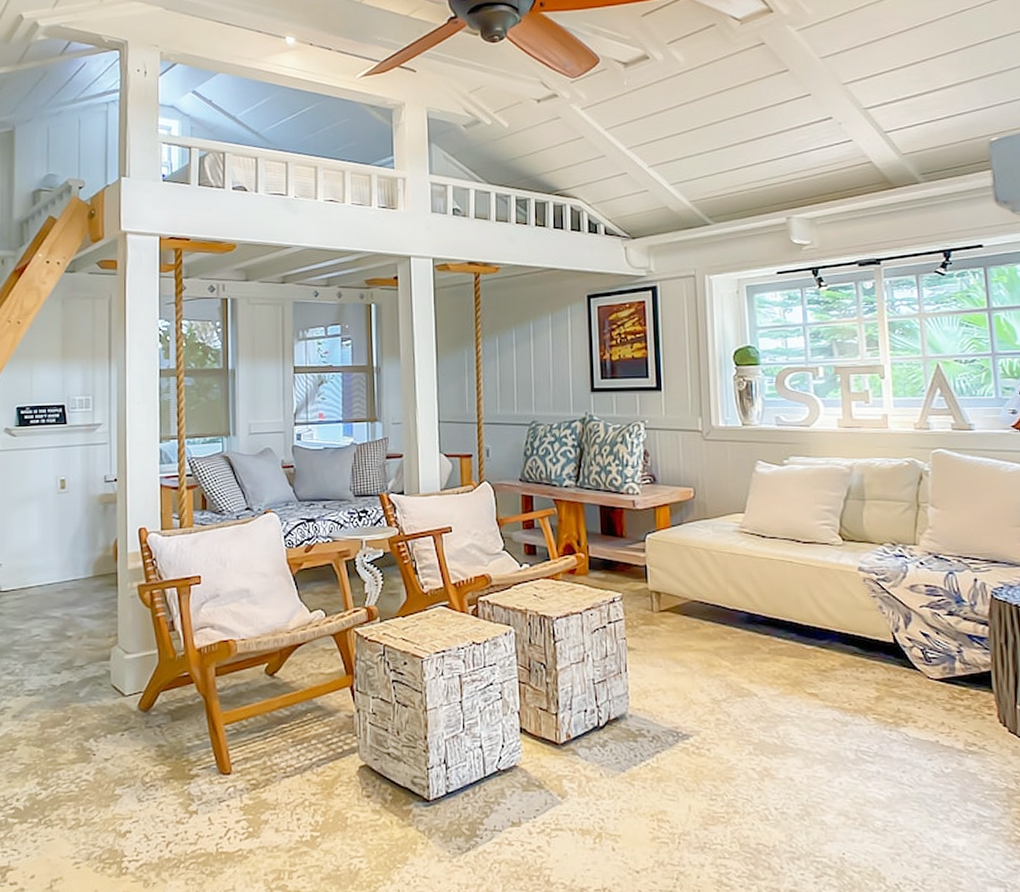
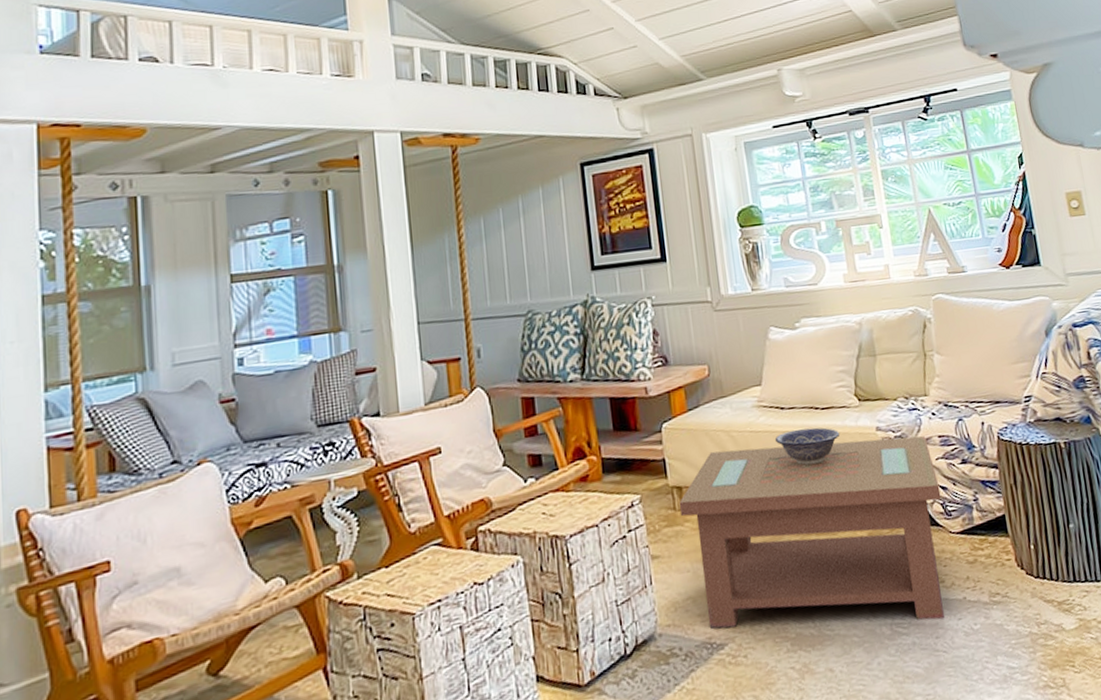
coffee table: none [656,565,922,756] -> present [678,436,944,629]
decorative bowl: none [753,557,820,593] -> present [774,427,840,466]

